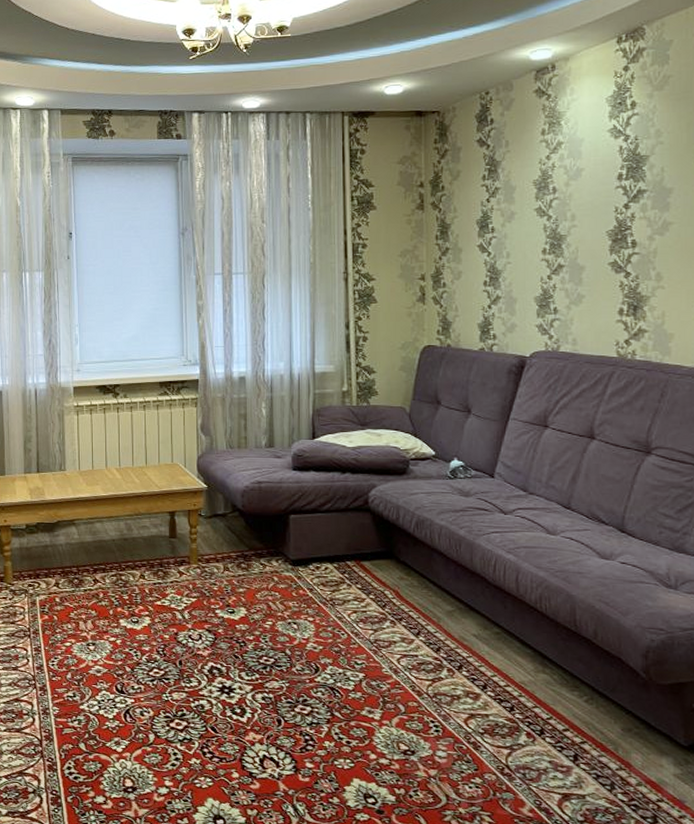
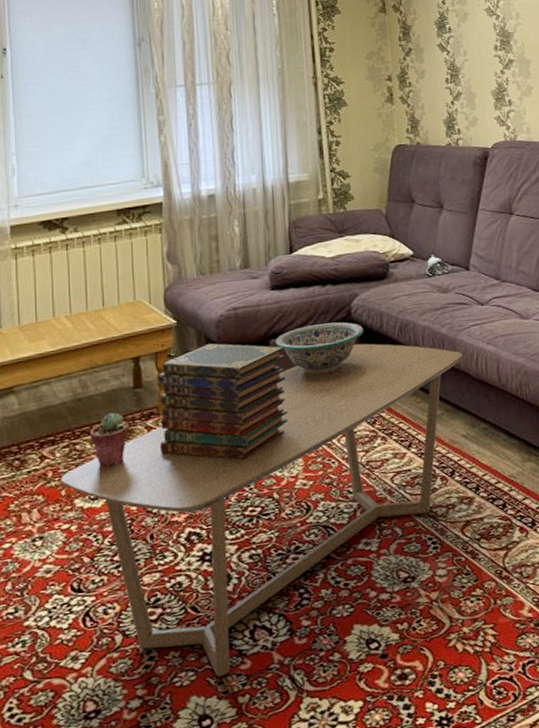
coffee table: none [109,531,479,790] -> present [61,343,462,678]
potted succulent: none [133,554,165,600] -> present [89,412,129,468]
book stack: none [190,509,303,616] -> present [158,343,288,460]
decorative bowl: none [294,507,379,554] -> present [275,322,363,375]

